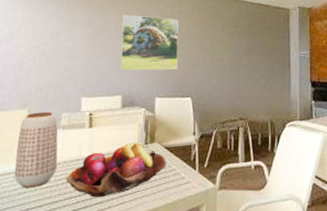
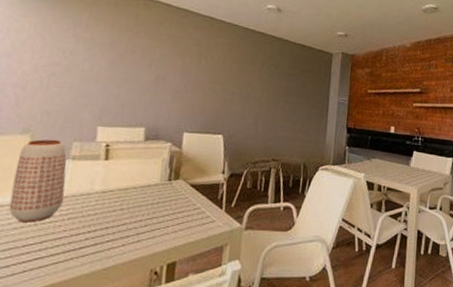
fruit basket: present [65,142,167,198] -> none [73,178,191,235]
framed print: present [120,14,179,71] -> none [145,40,216,105]

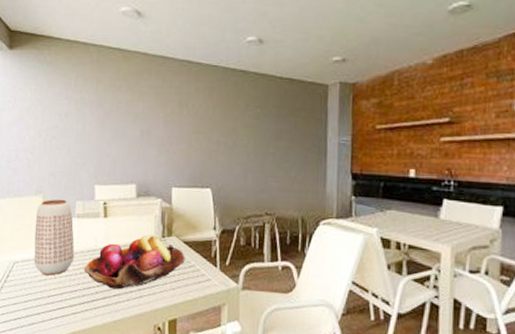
fruit basket: none [73,178,191,235] -> present [83,234,185,290]

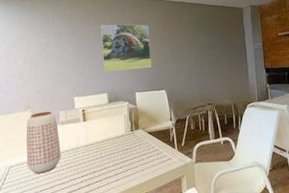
fruit basket: present [83,234,185,290] -> none [69,130,150,177]
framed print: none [133,93,197,158] -> present [100,24,152,72]

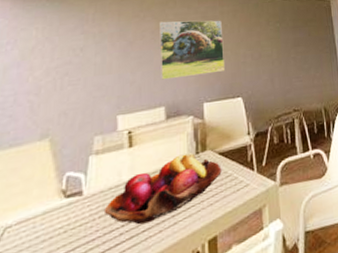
vase: present [26,111,62,174] -> none [34,137,93,233]
fruit basket: none [69,130,150,177] -> present [103,153,222,225]

